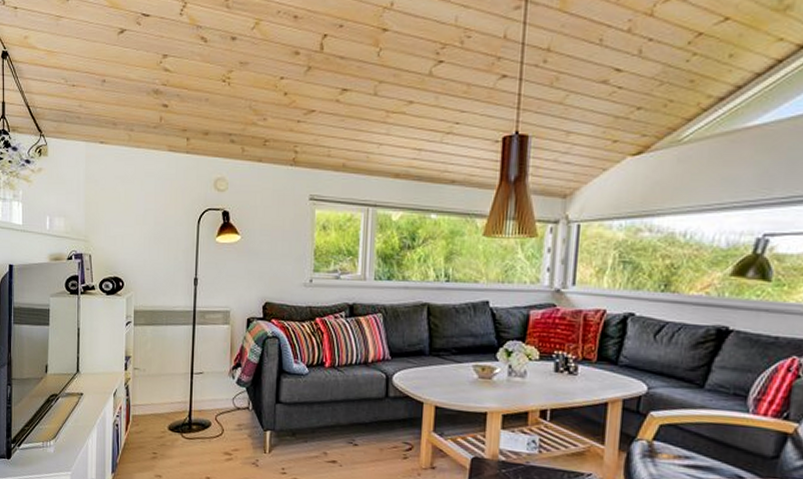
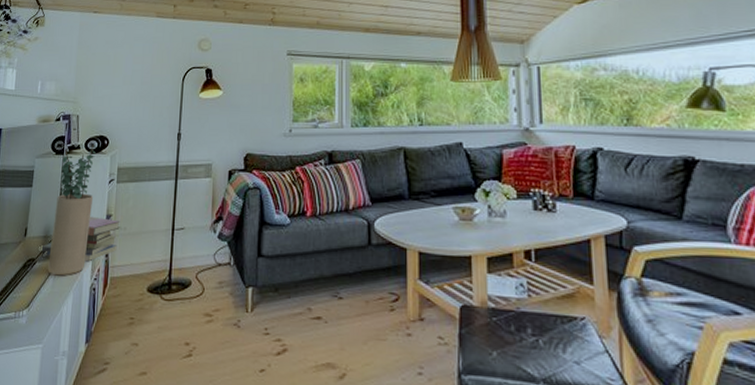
books: none [62,356,139,399] -> present [40,216,120,261]
vase: none [71,286,112,412] -> present [48,145,96,276]

